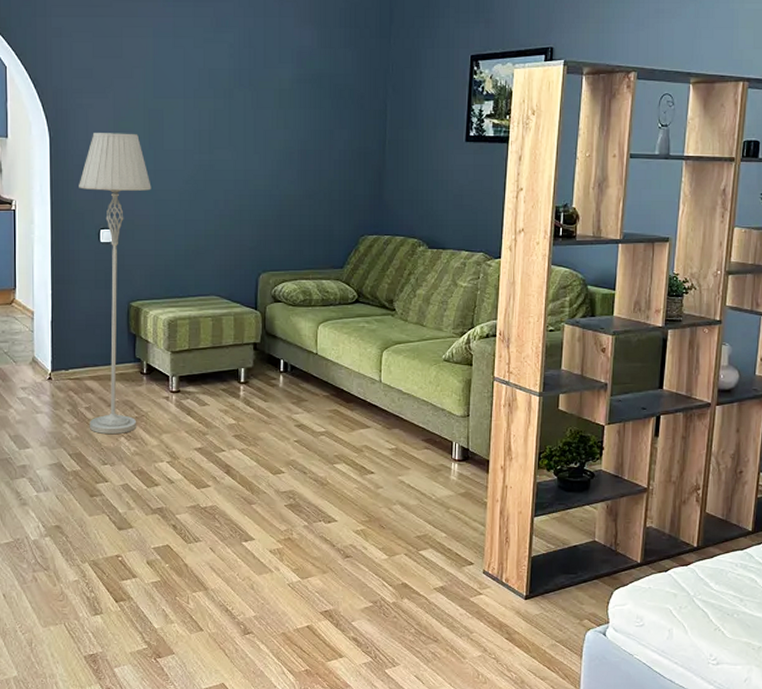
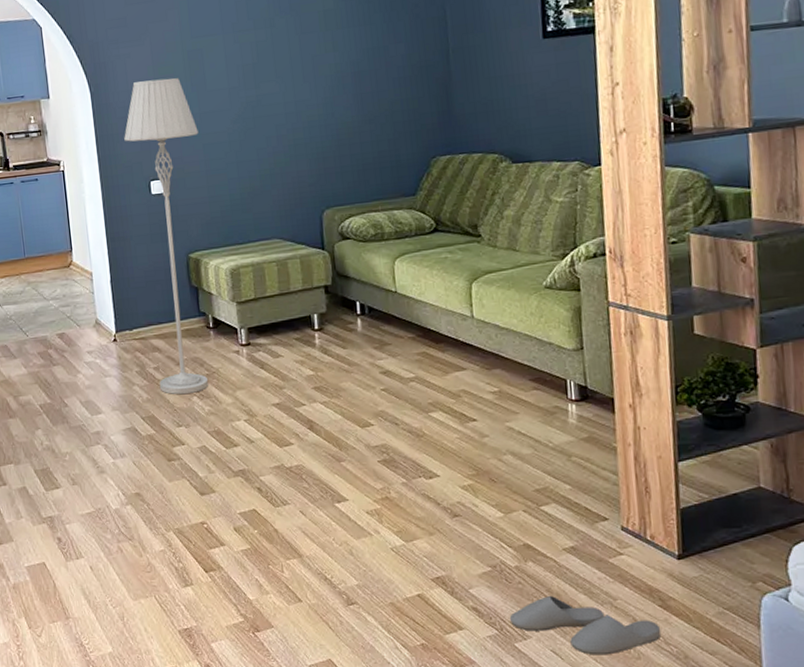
slippers: none [383,628,505,680] -> present [509,595,661,655]

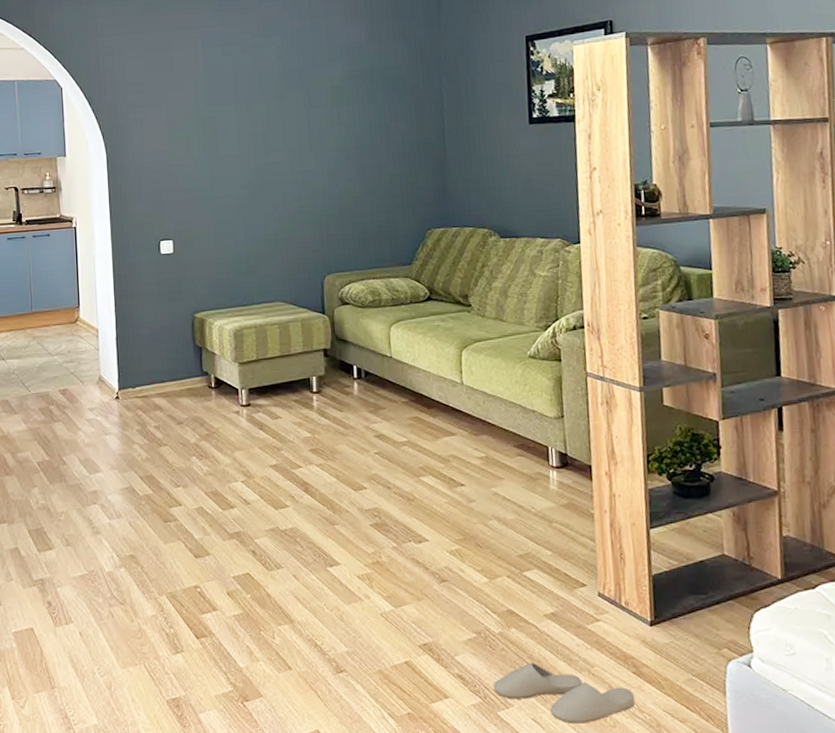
floor lamp: present [124,78,209,395] -> none [137,143,209,455]

